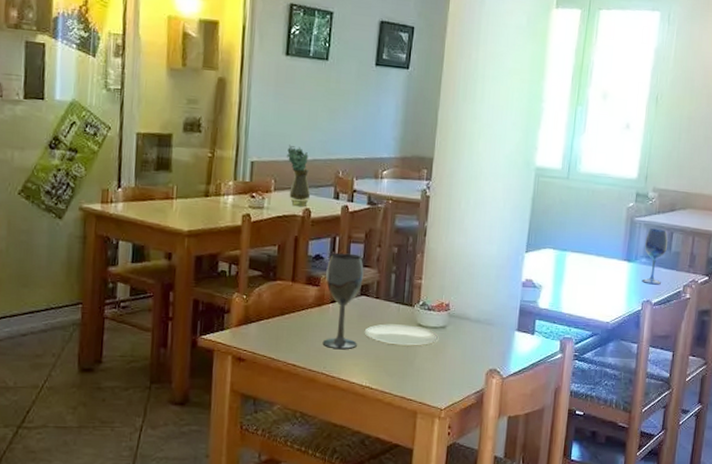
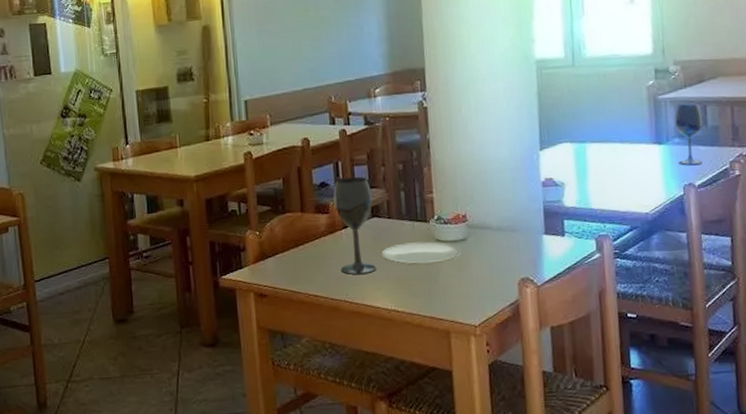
vase: present [286,144,311,207] -> none [277,78,307,138]

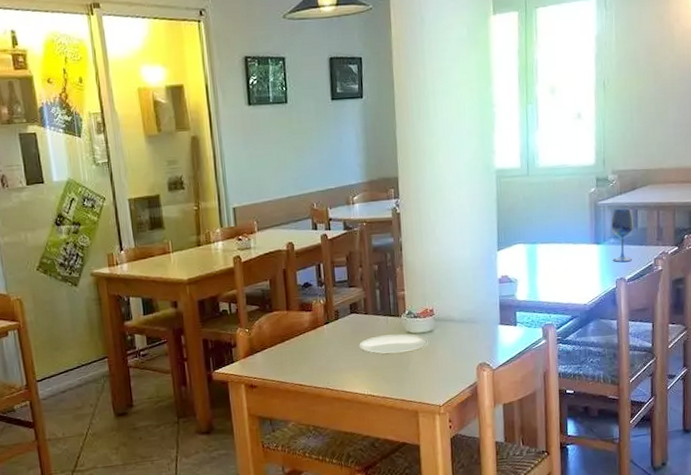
wine glass: present [333,176,376,274] -> none [316,277,354,365]

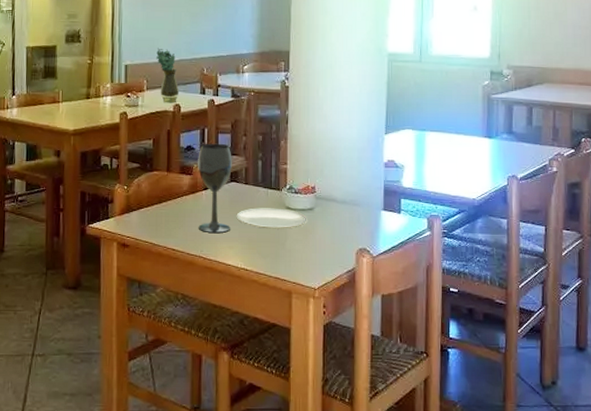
vase: none [263,187,291,243] -> present [155,48,180,103]
wine glass: none [316,277,354,365] -> present [198,143,232,233]
wineglass: present [611,208,633,263] -> none [505,105,528,160]

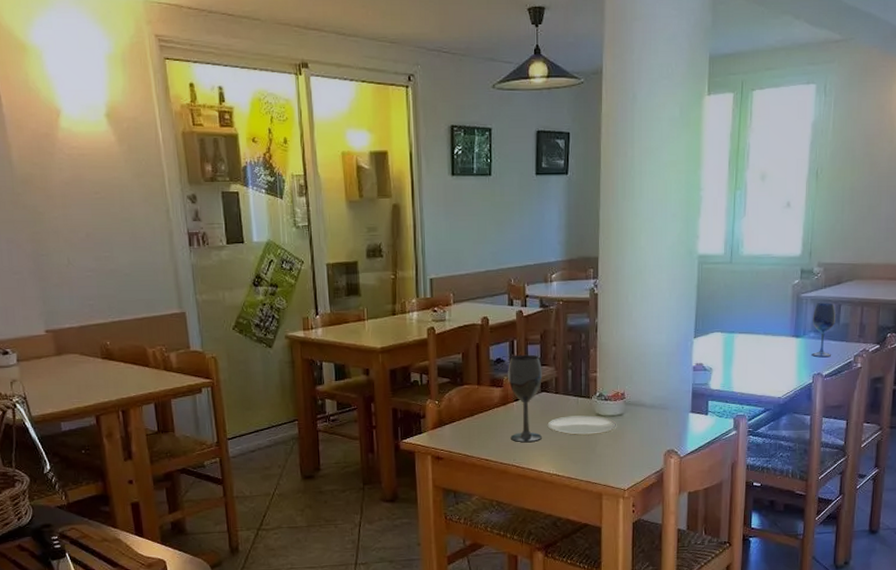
vase: present [155,48,180,103] -> none [461,259,487,316]
wineglass: none [505,105,528,160] -> present [812,303,836,358]

